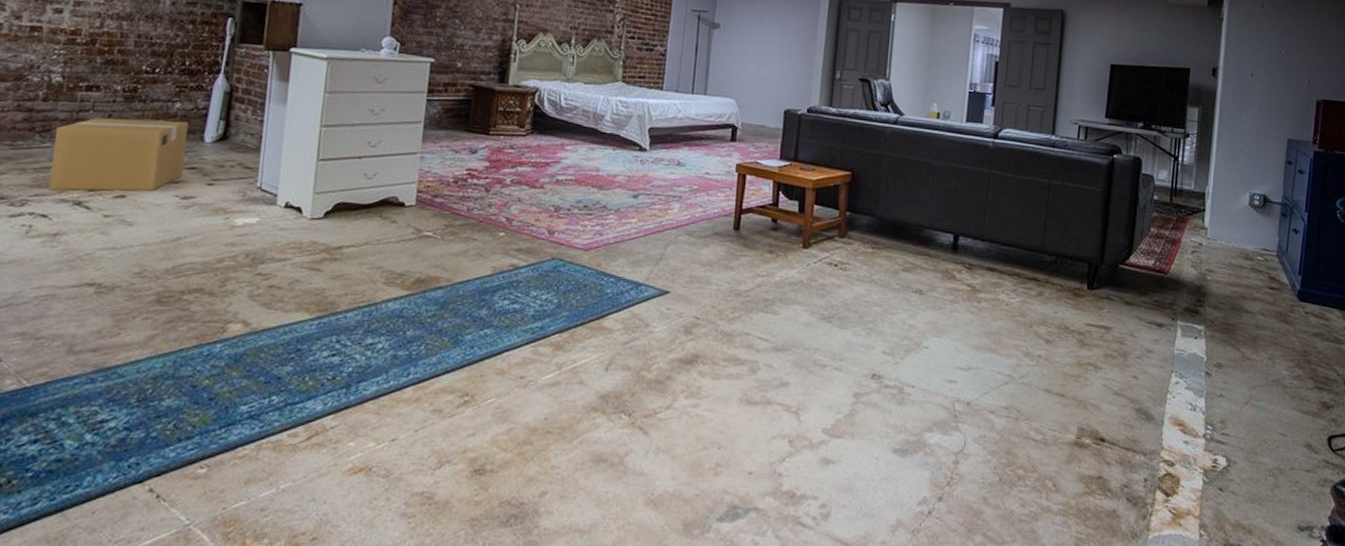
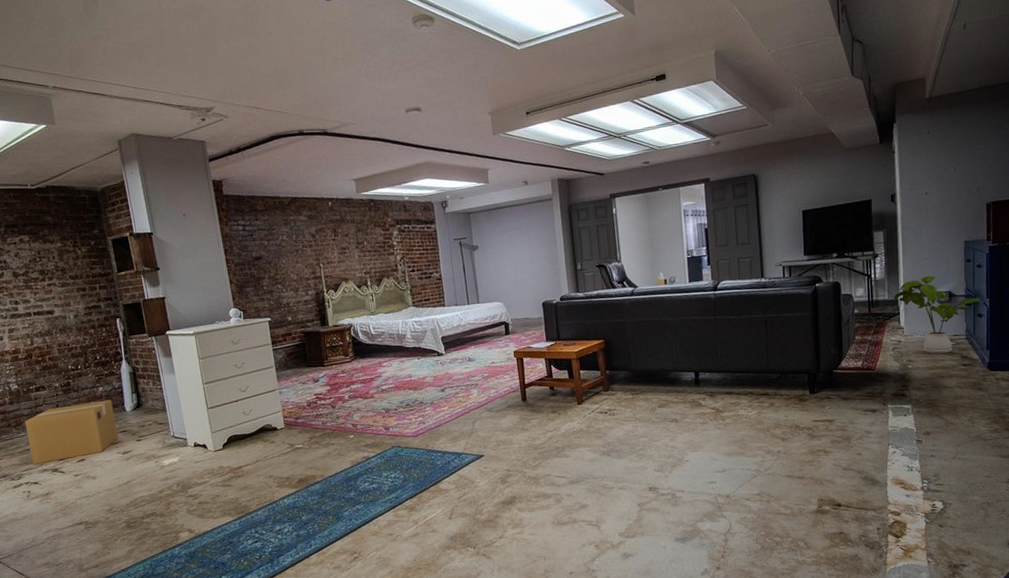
house plant: none [1201,171,1298,270] -> present [894,275,981,355]

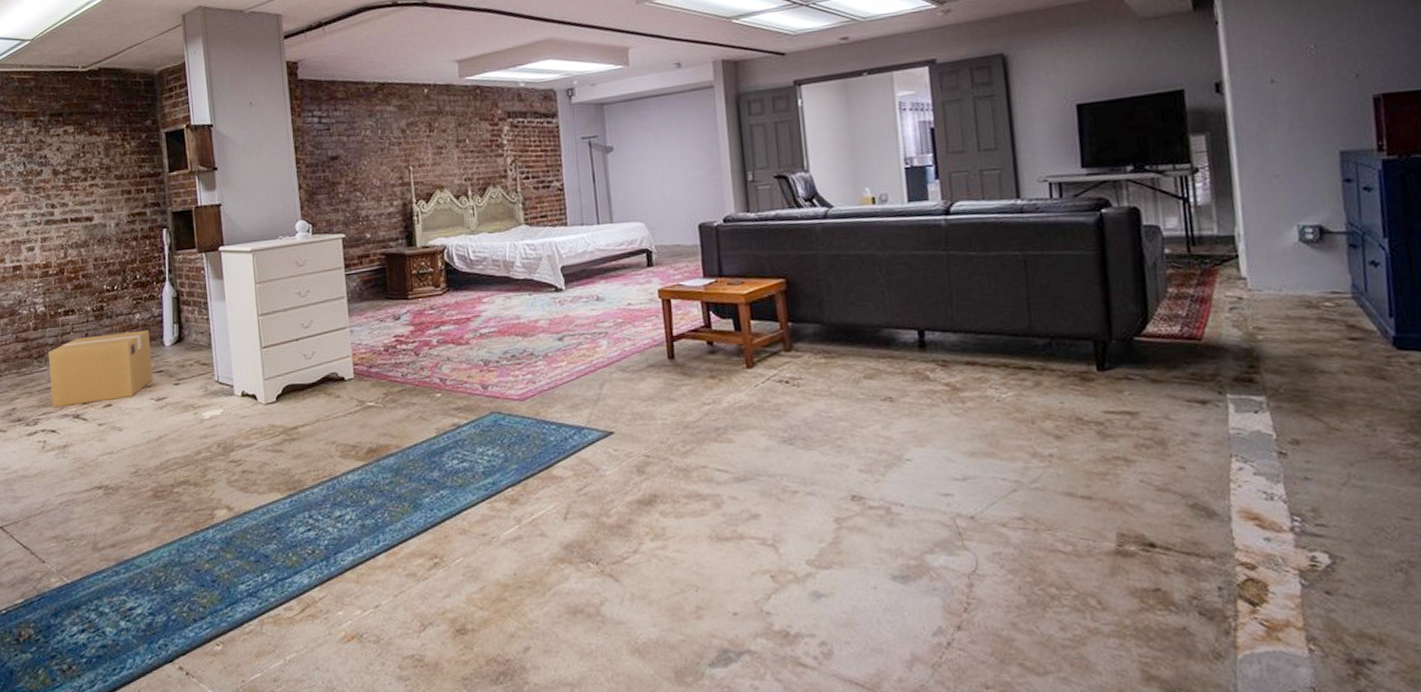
house plant: present [894,275,981,355] -> none [1227,201,1374,321]

